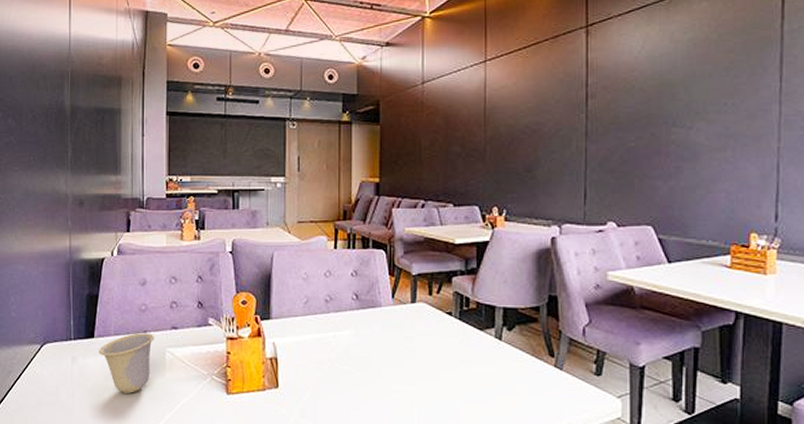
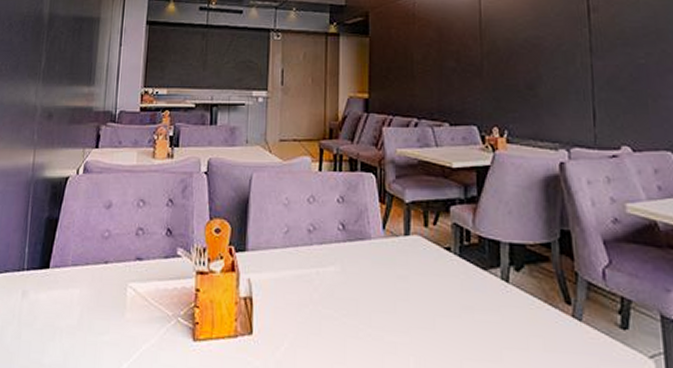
cup: present [99,333,155,393] -> none [53,264,117,337]

